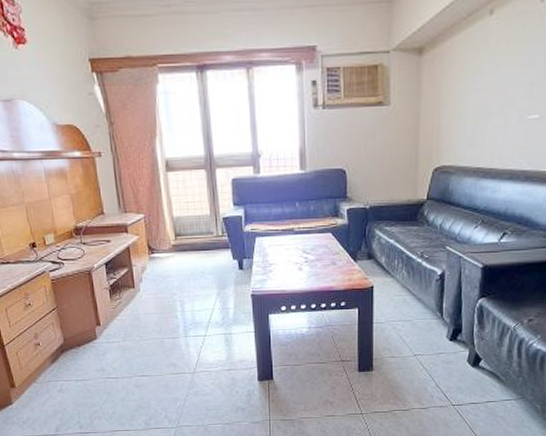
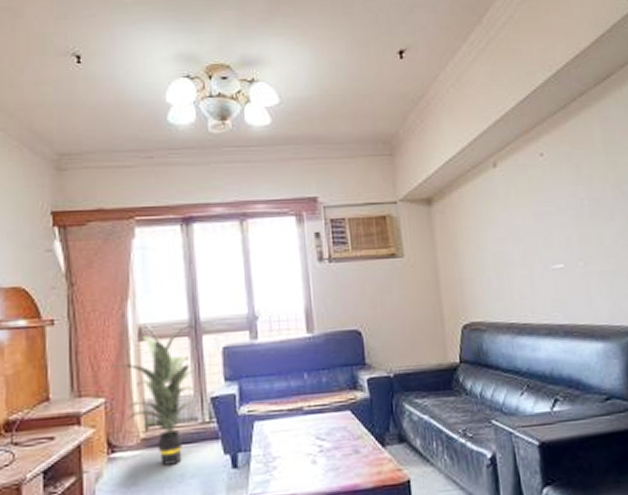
indoor plant: none [146,157,213,265] -> present [110,323,198,466]

